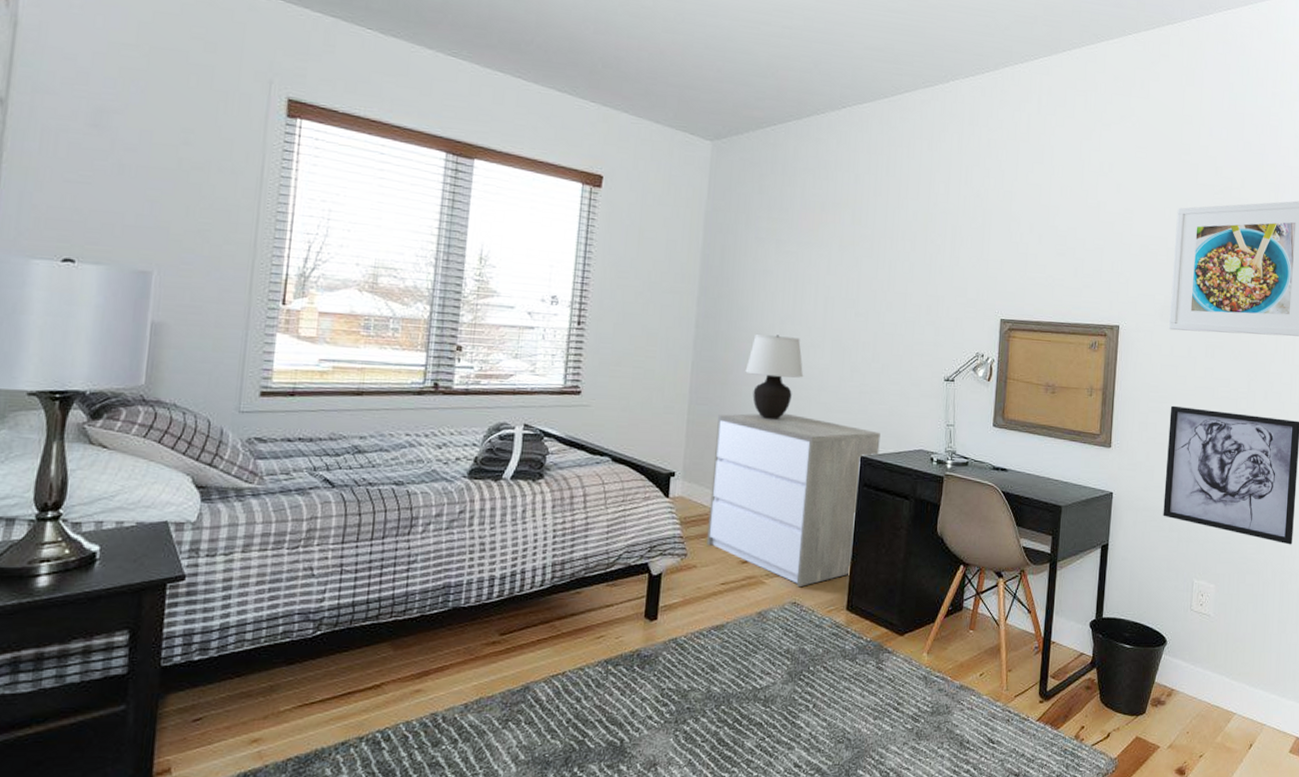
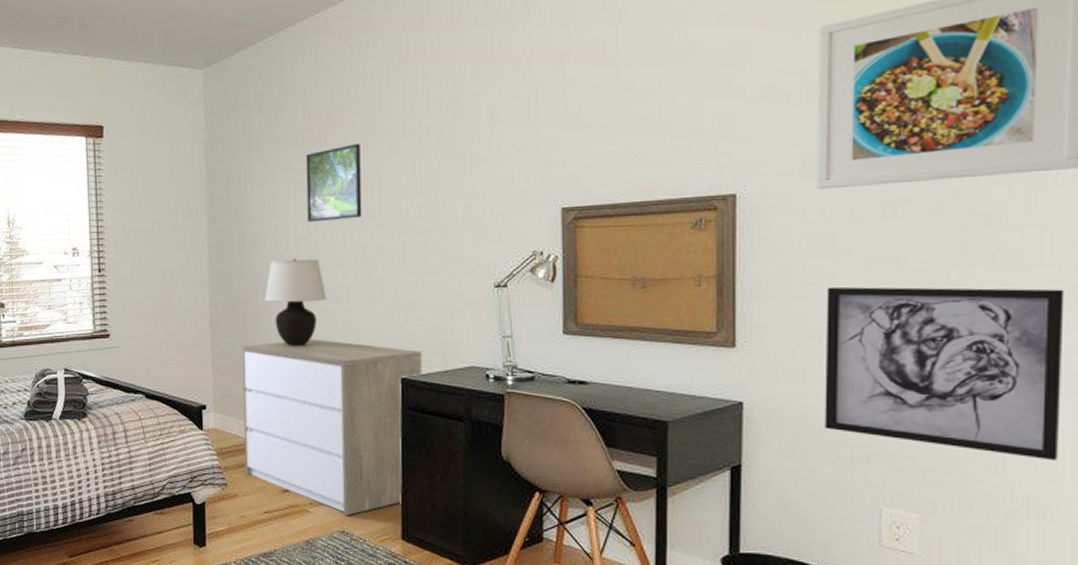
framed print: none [794,237,847,305] -> present [306,144,362,223]

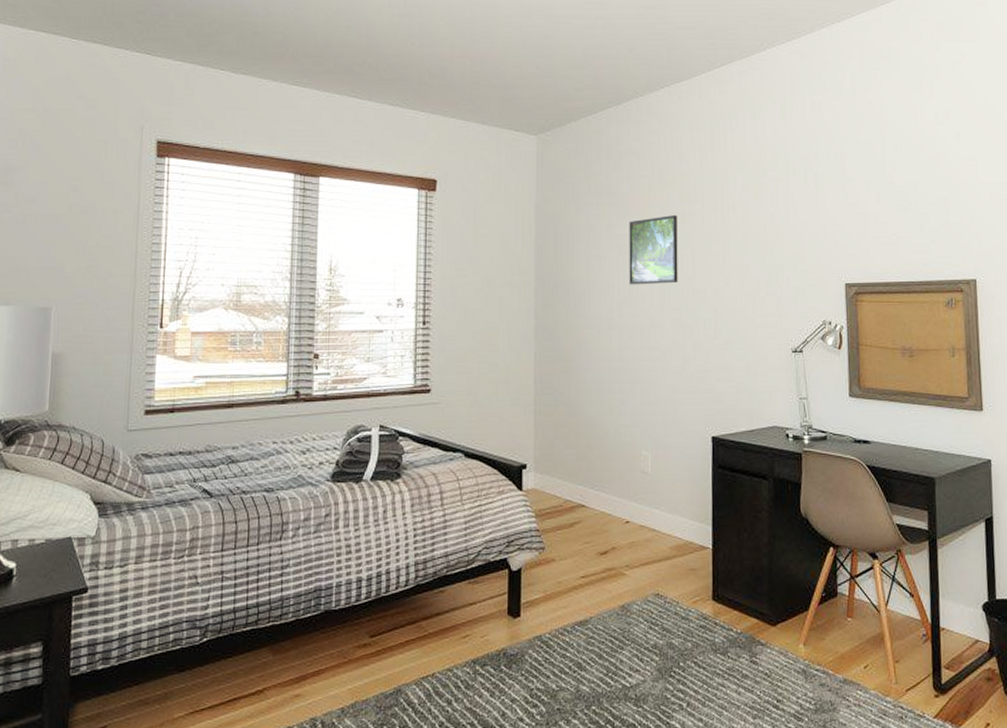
dresser: present [242,338,422,516] -> none [563,397,731,578]
table lamp: present [264,258,328,347] -> none [587,319,646,406]

